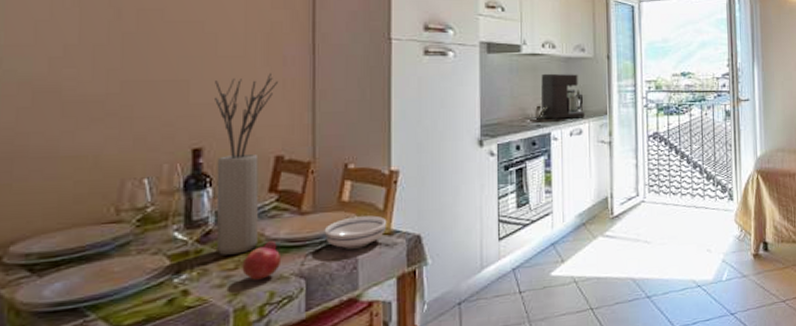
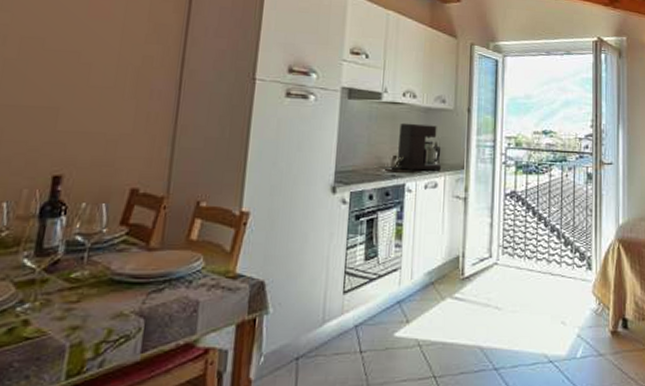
vase: present [215,73,278,255] -> none [62,105,142,286]
fruit: present [242,239,282,280] -> none [83,274,124,315]
bowl: present [324,215,387,249] -> none [169,257,233,290]

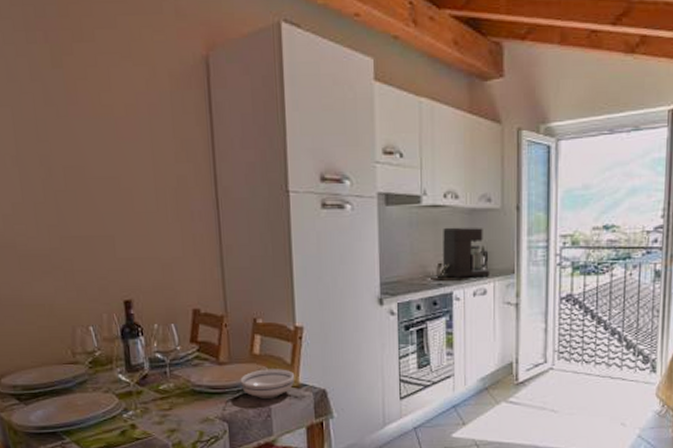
bowl: none [169,257,233,290] -> present [240,369,295,398]

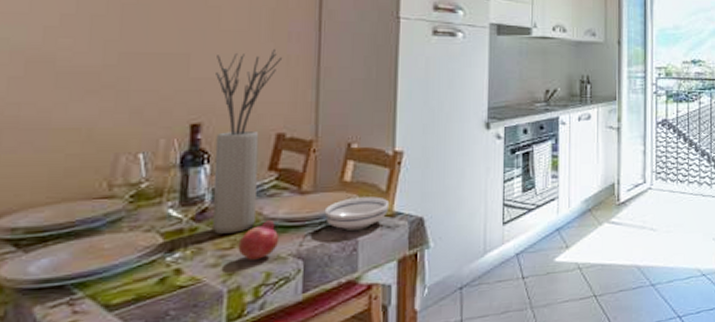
vase: none [135,228,188,397] -> present [212,48,282,234]
fruit: none [175,386,207,420] -> present [238,219,280,260]
coffee maker: present [443,227,490,278] -> none [550,57,594,103]

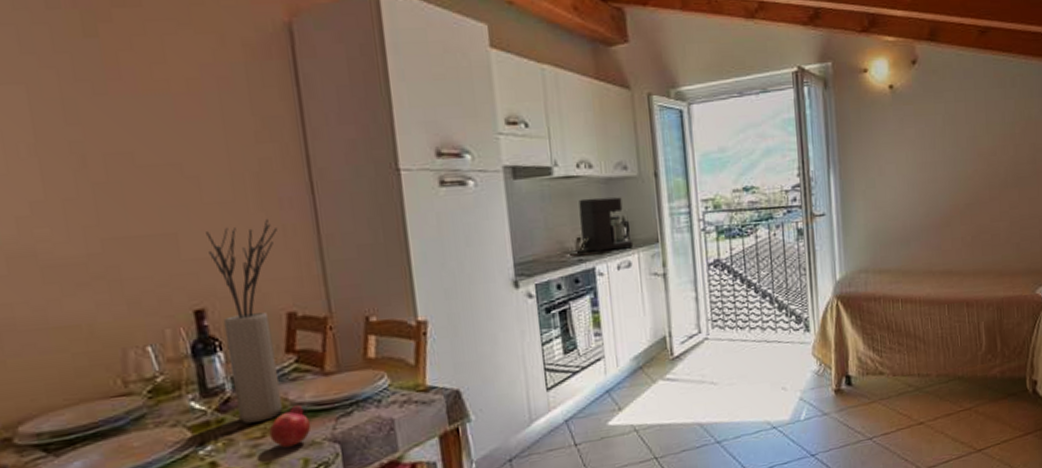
bowl: present [324,196,390,230] -> none [352,371,421,410]
coffee maker: none [550,57,594,103] -> present [579,196,634,252]

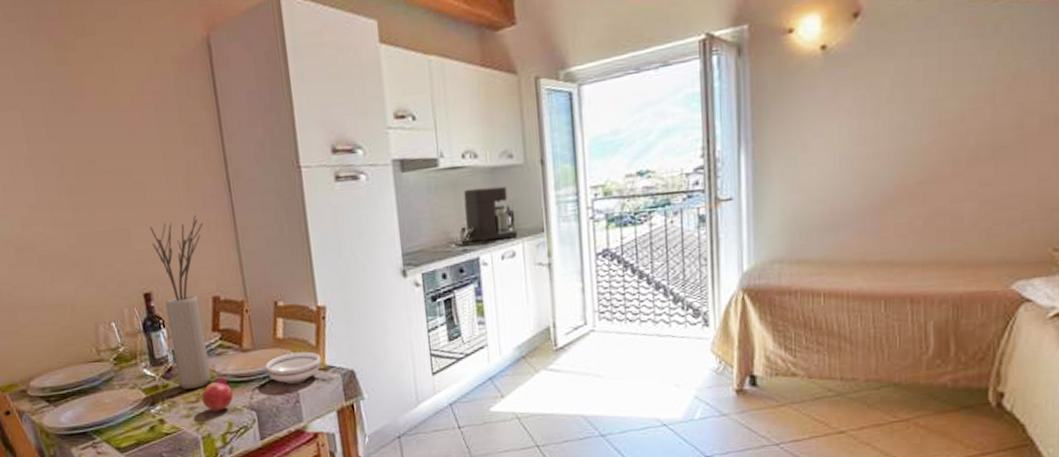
bowl: none [352,371,421,410] -> present [265,351,321,384]

